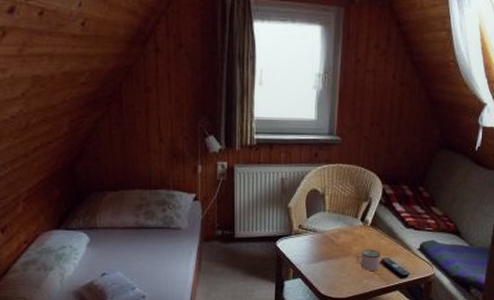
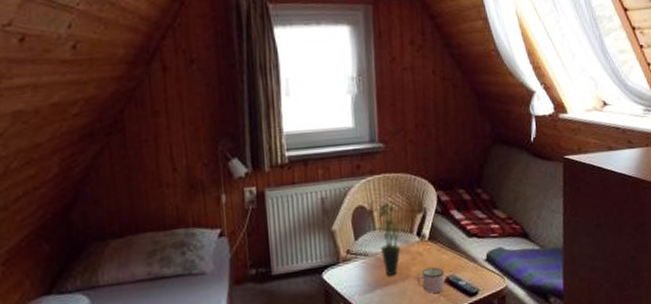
potted plant: none [325,187,352,252] -> present [373,200,407,276]

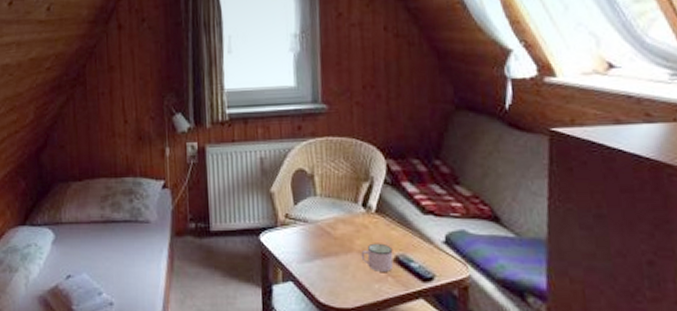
potted plant: present [373,200,407,276] -> none [315,165,351,247]

